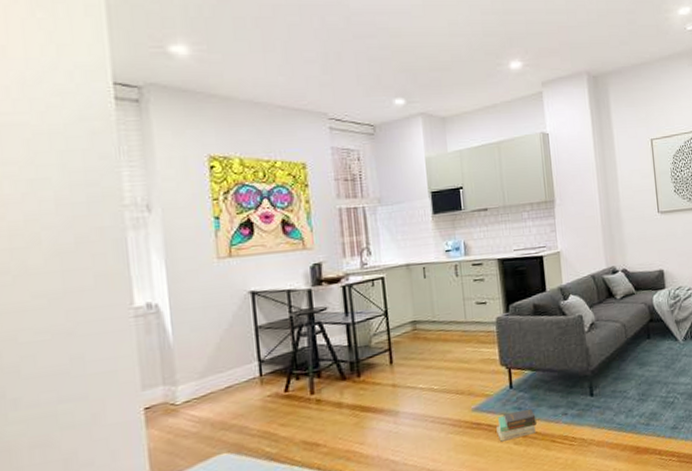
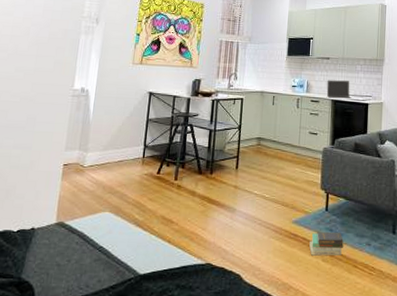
laptop: none [489,233,522,258] -> present [326,80,352,99]

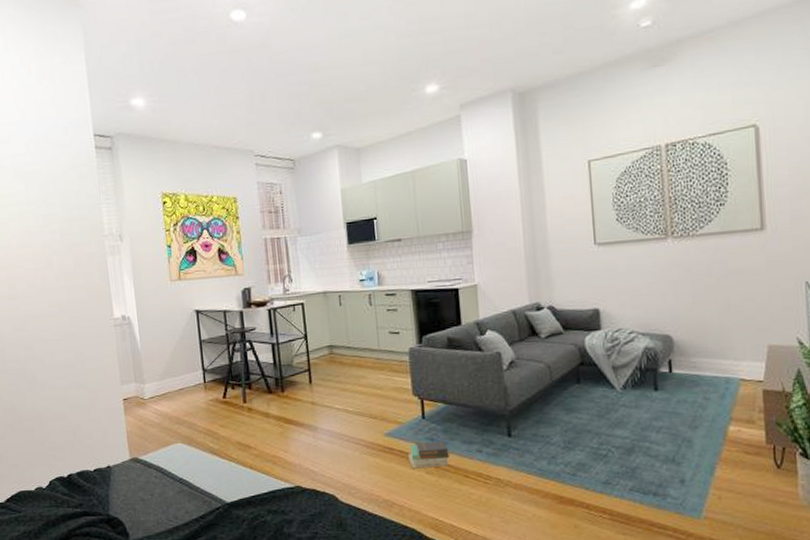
laptop: present [326,80,352,99] -> none [402,264,436,289]

